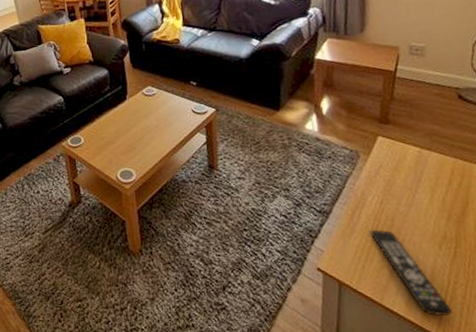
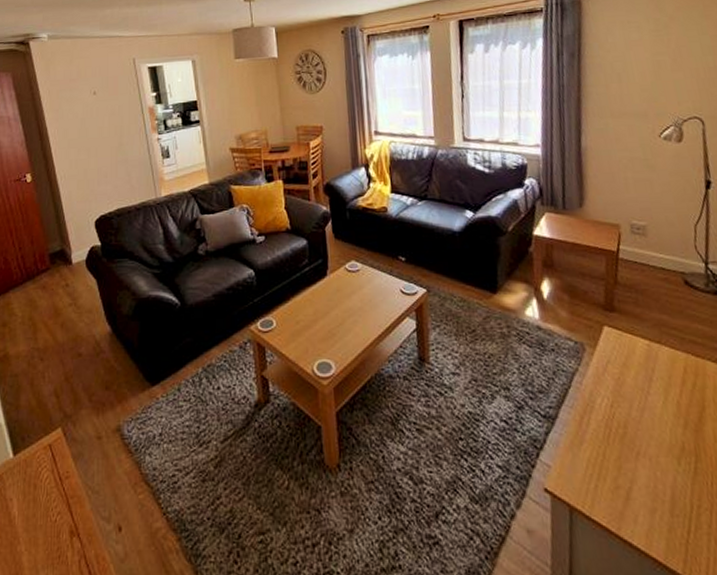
remote control: present [369,230,452,316] -> none [600,440,698,550]

